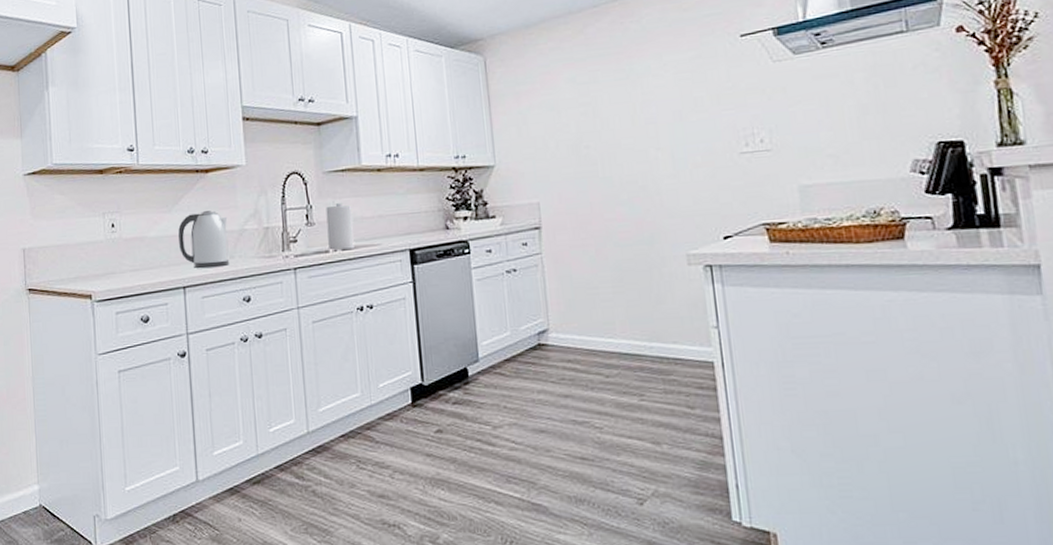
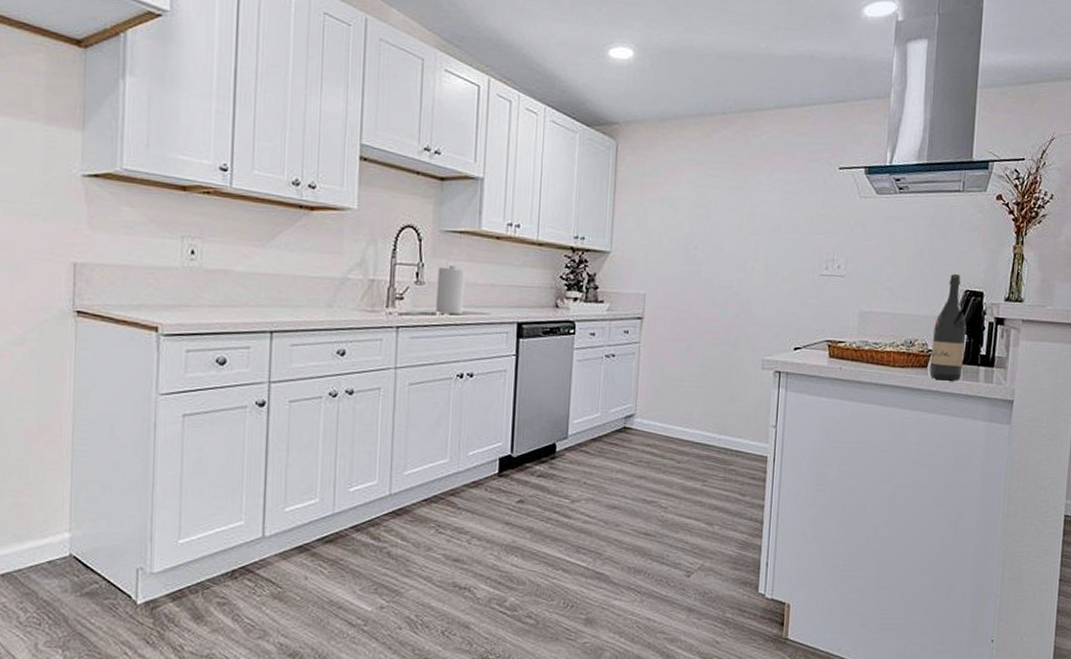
kettle: present [178,211,230,269] -> none [271,252,329,316]
wine bottle: none [903,124,956,252] -> present [929,273,967,381]

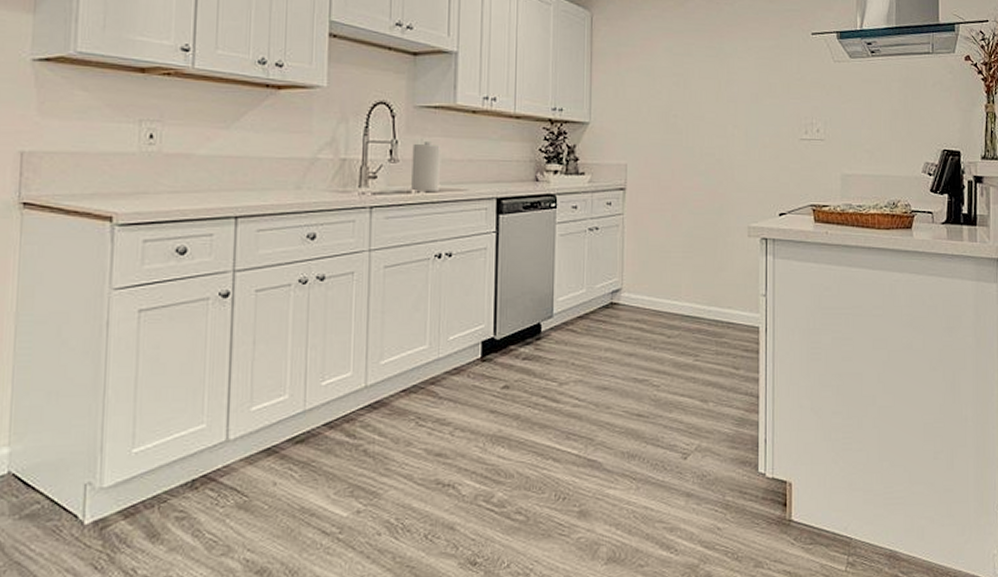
wine bottle: present [929,273,967,381] -> none [914,133,947,241]

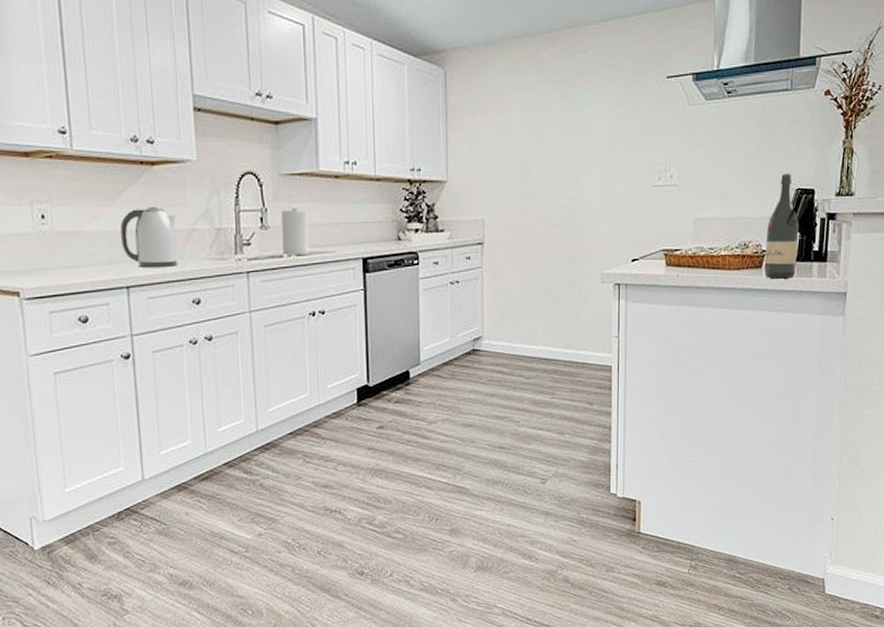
kettle: none [235,133,297,198] -> present [120,207,178,269]
wine bottle: none [914,133,947,241] -> present [764,173,799,279]

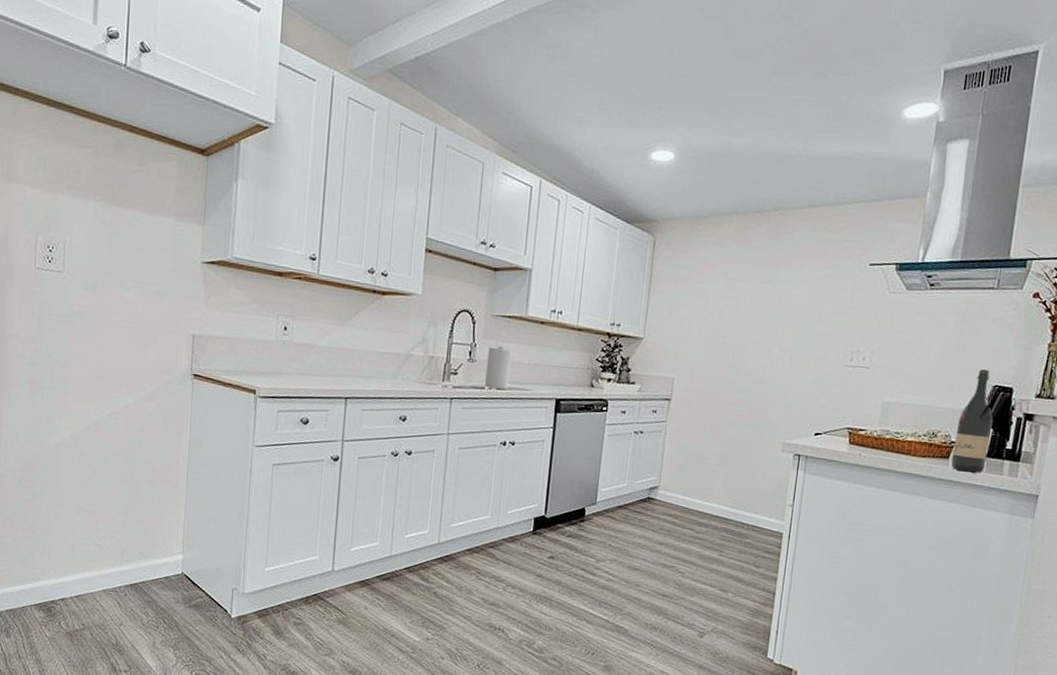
kettle: present [120,207,178,269] -> none [347,331,396,386]

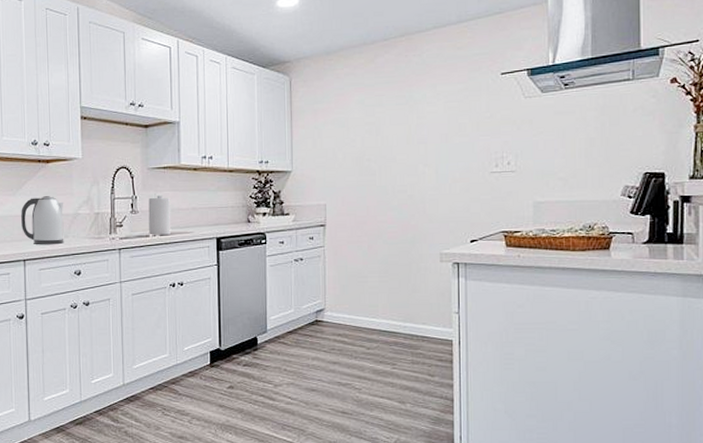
kettle: none [347,331,396,386] -> present [21,196,64,245]
wine bottle: present [951,368,993,473] -> none [612,157,650,260]

